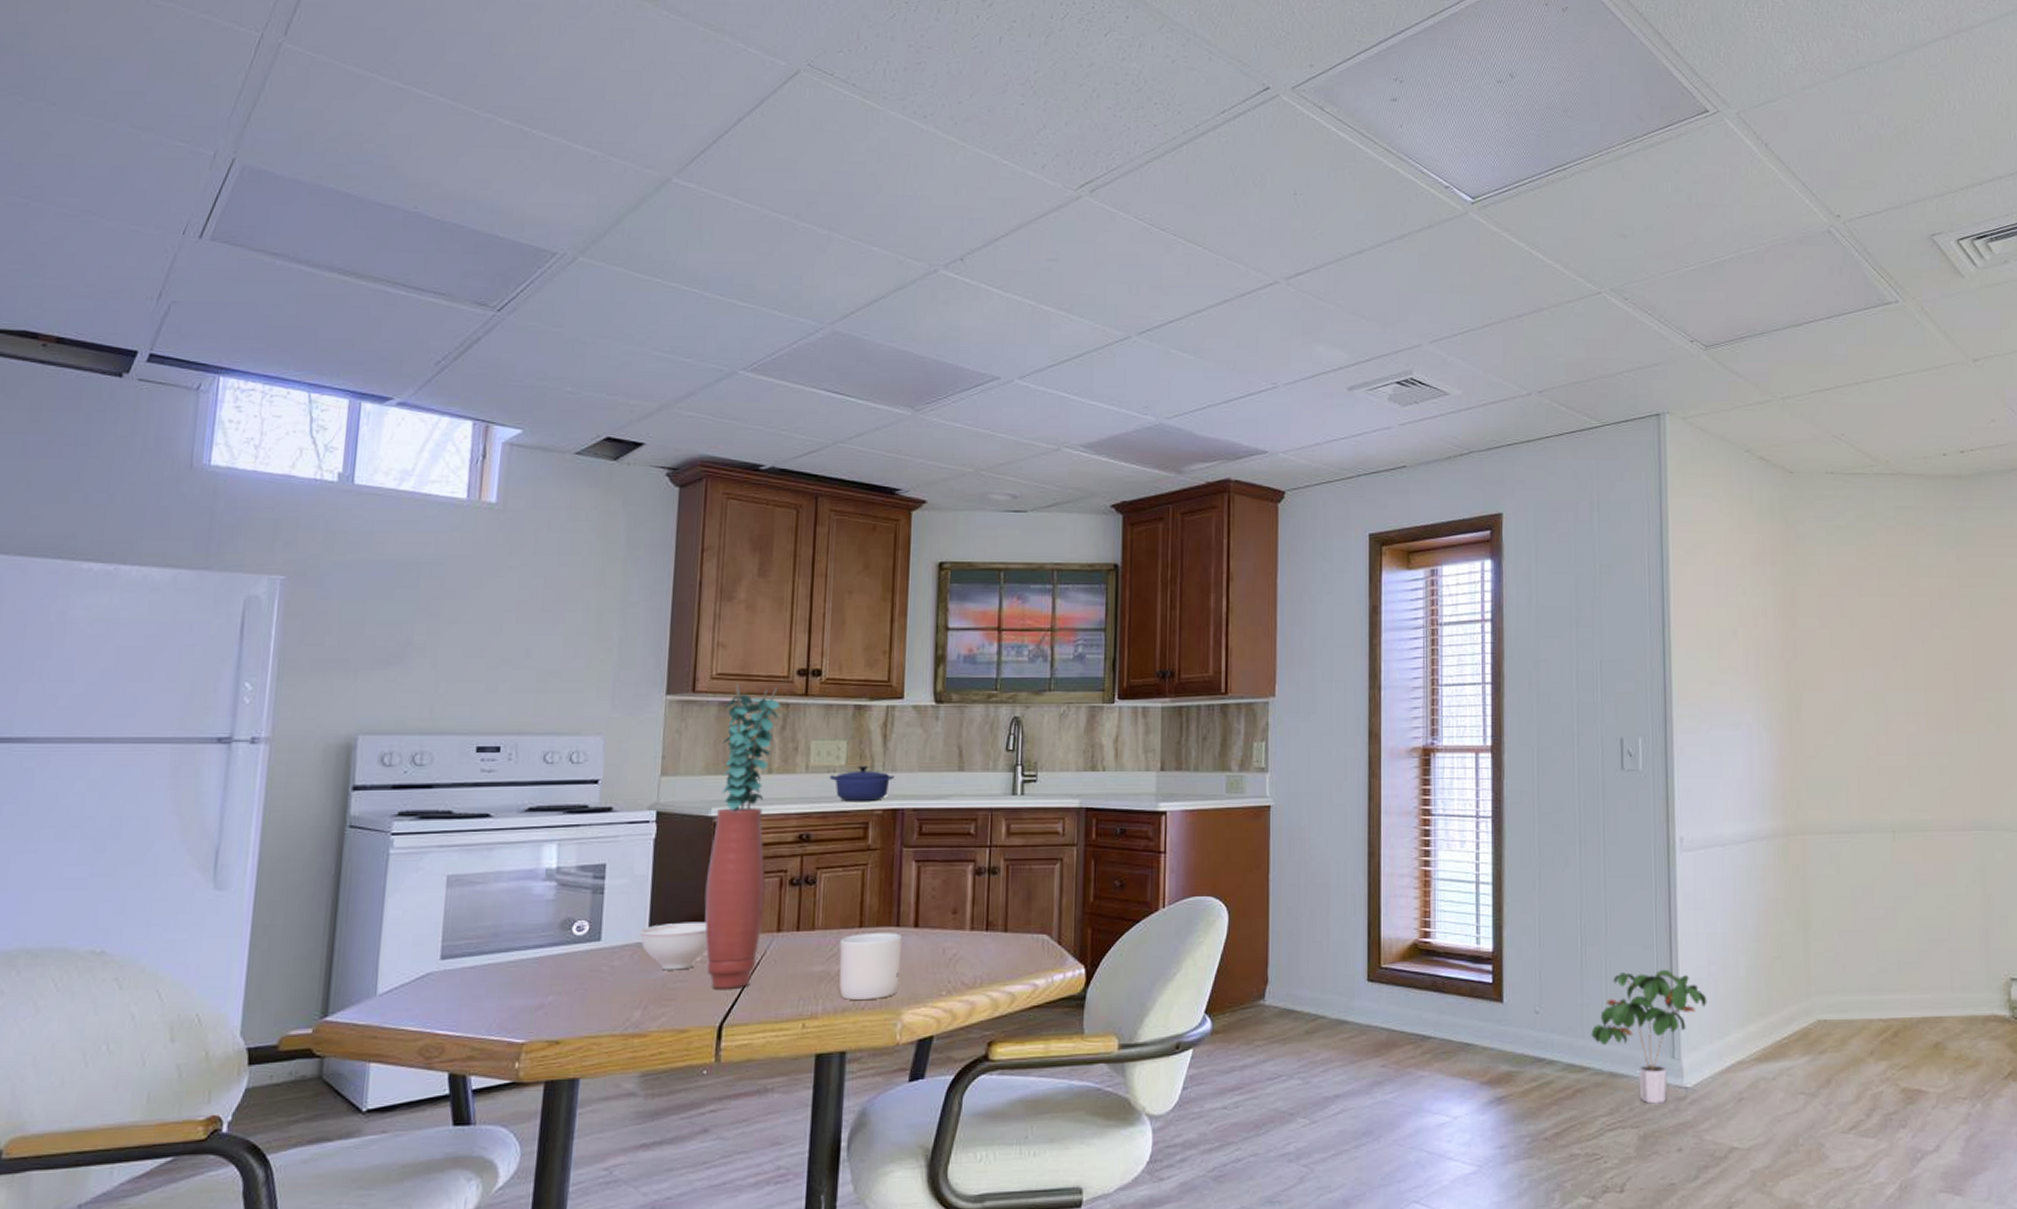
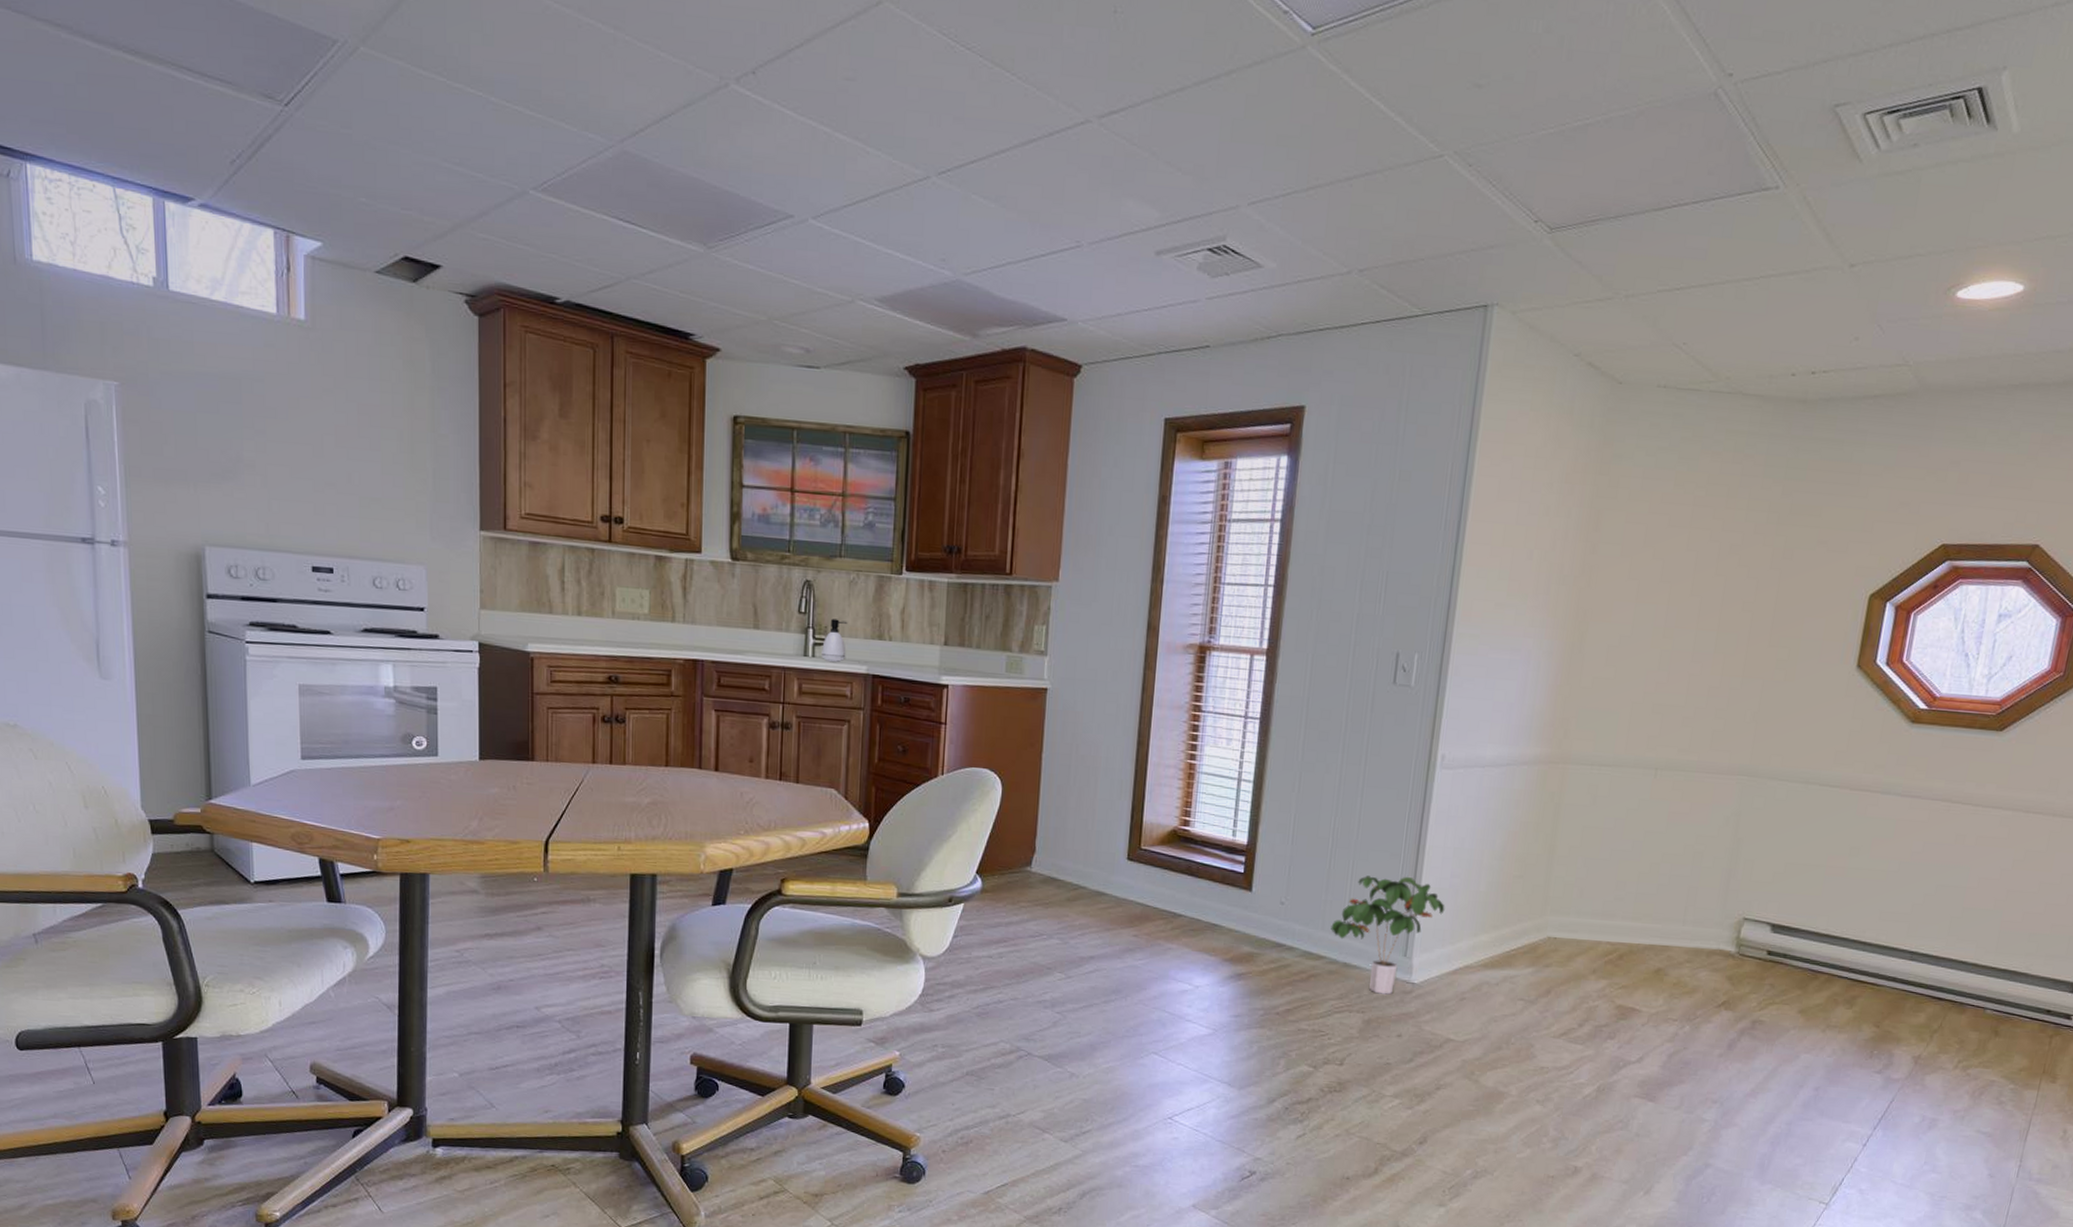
bowl: present [638,921,708,971] -> none [470,746,532,789]
vase: present [704,683,780,989] -> none [527,524,586,810]
cooking pot: present [829,765,895,801] -> none [634,614,694,651]
mug: present [839,933,903,1001] -> none [648,772,704,832]
soap dispenser: none [1031,754,1058,799] -> present [821,618,848,663]

